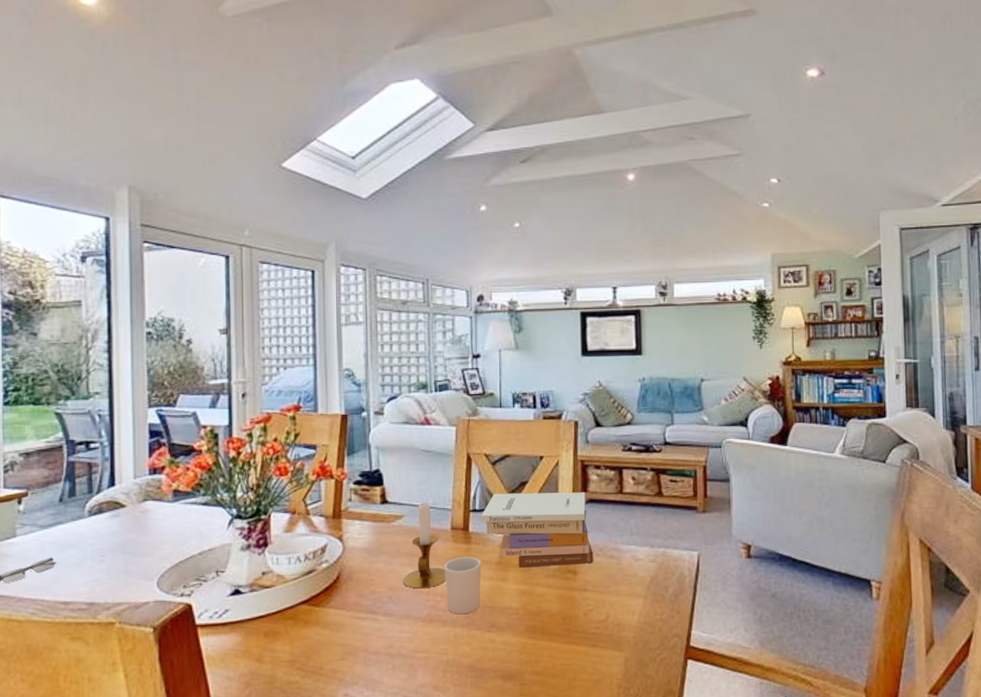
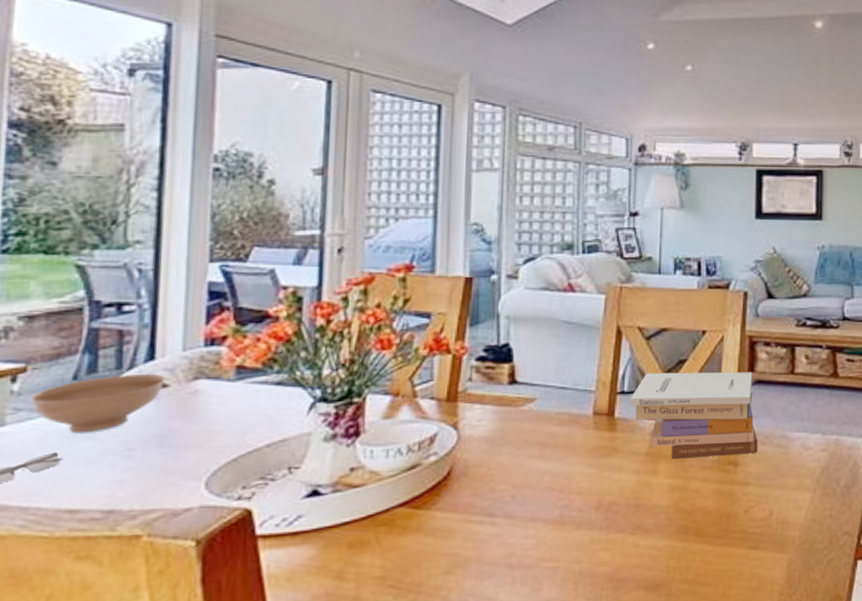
decorative bowl: none [32,497,124,543] -> present [31,374,166,434]
candlestick: present [403,502,446,589] -> none [531,382,584,485]
mug: present [444,556,482,615] -> none [582,446,628,515]

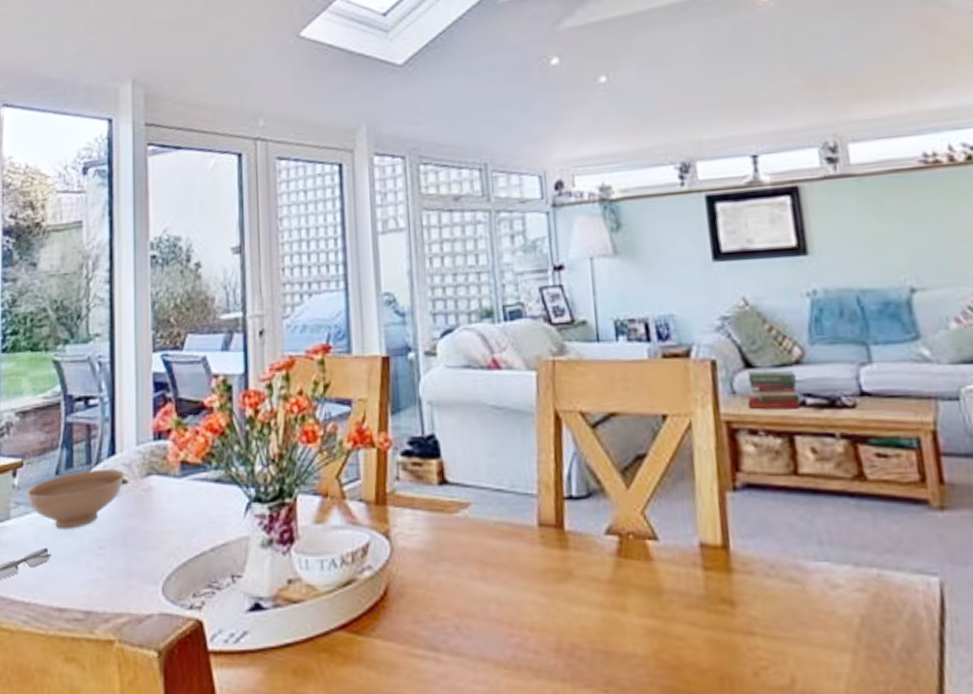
books: present [629,372,758,459] -> none [580,471,761,591]
books: none [767,301,802,329] -> present [747,370,800,410]

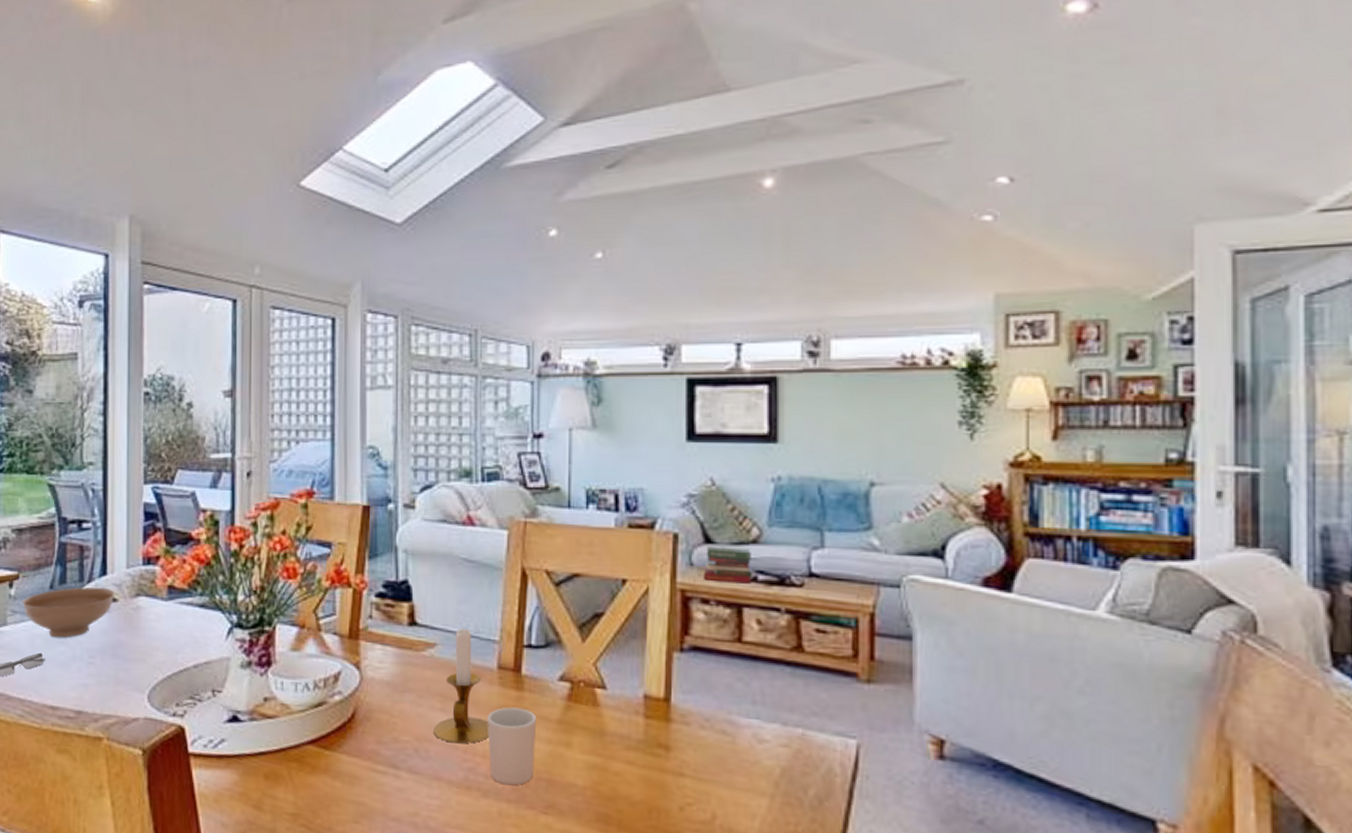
candlestick: none [474,483,535,616] -> present [434,628,489,744]
mug: none [532,569,588,661] -> present [487,707,537,786]

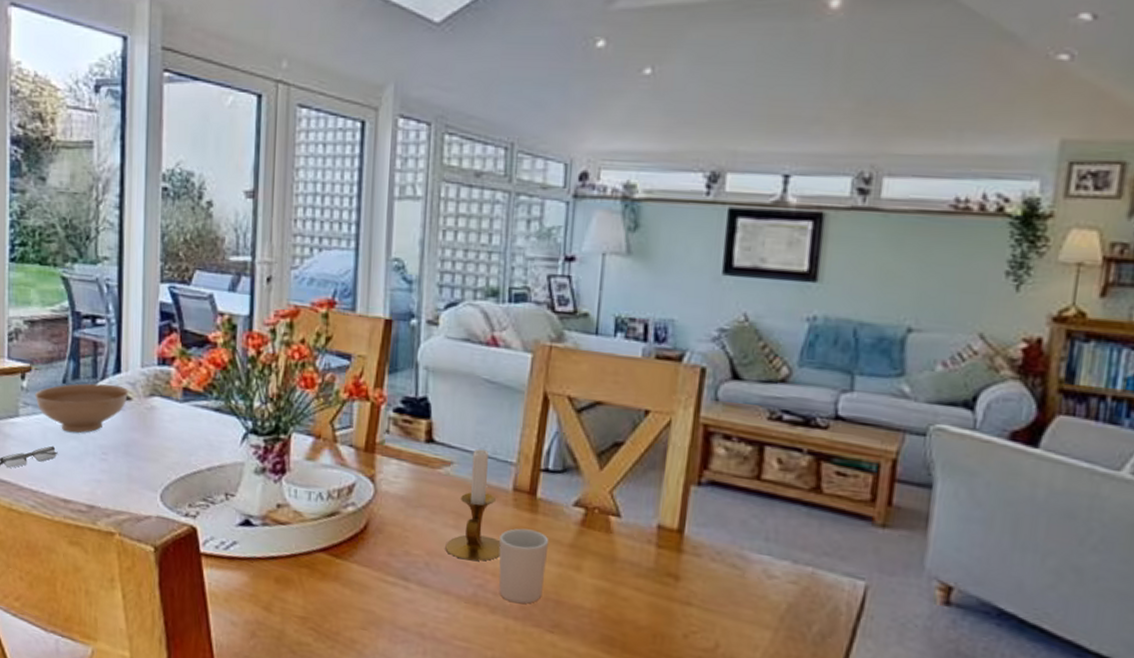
books: present [704,546,751,584] -> none [728,382,779,423]

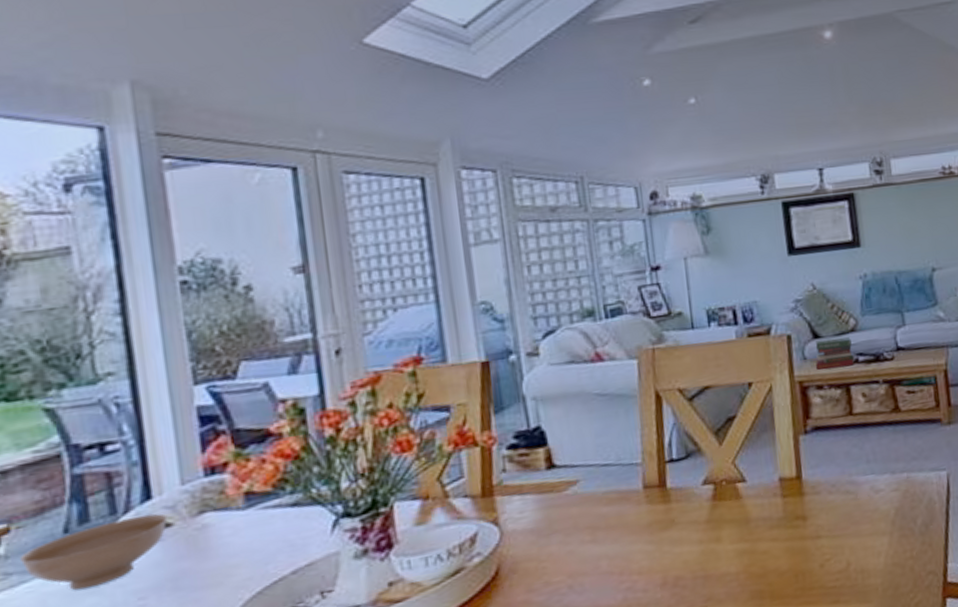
candlestick: present [445,449,501,561] -> none [586,458,643,570]
mug: present [498,528,549,604] -> none [639,518,690,593]
books: none [728,382,779,423] -> present [815,336,854,371]

